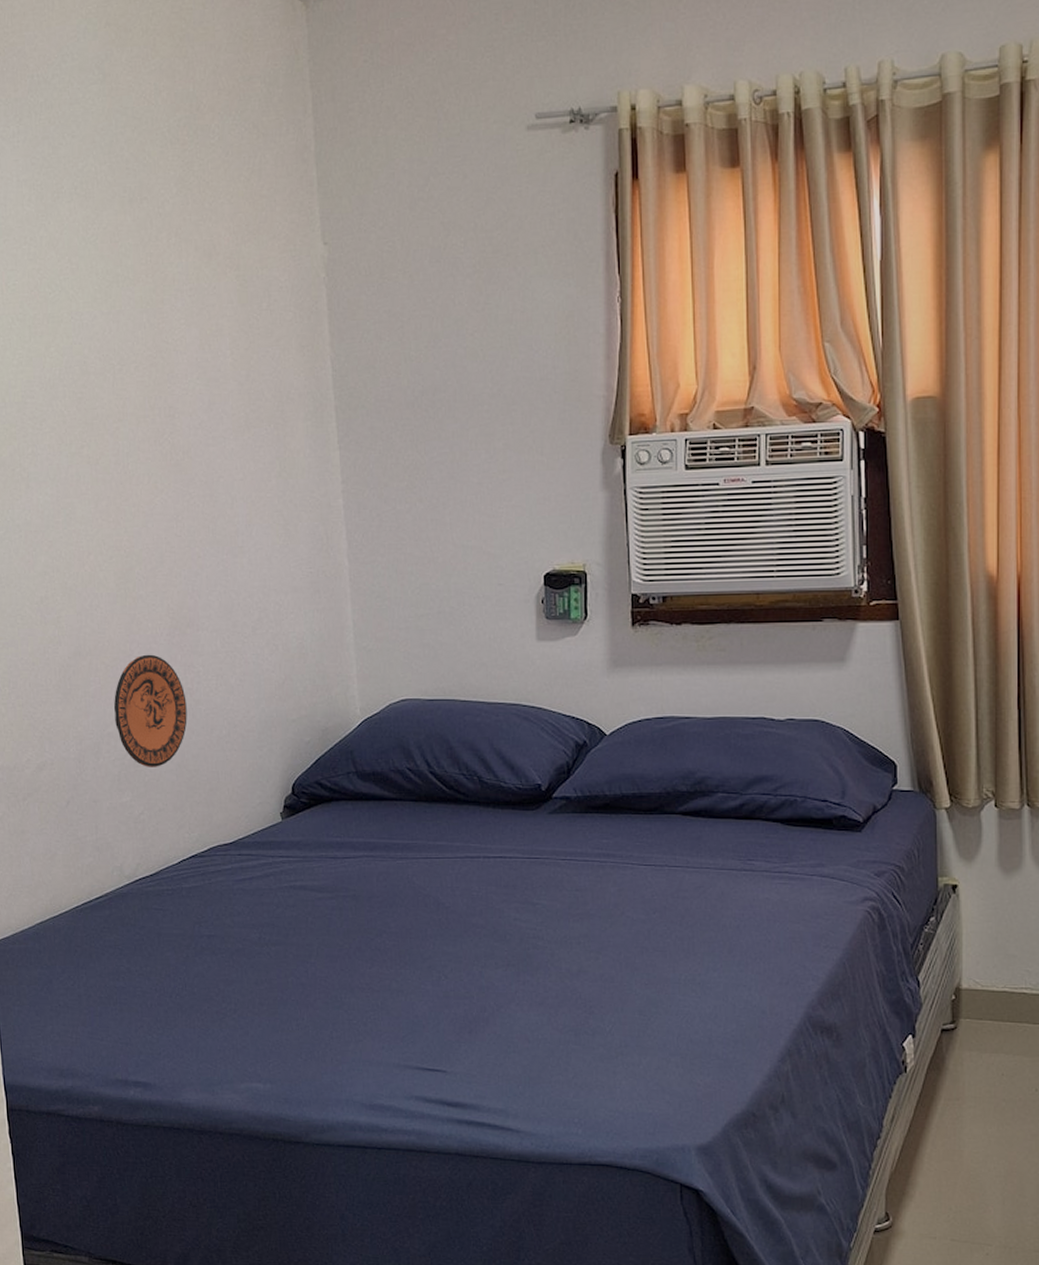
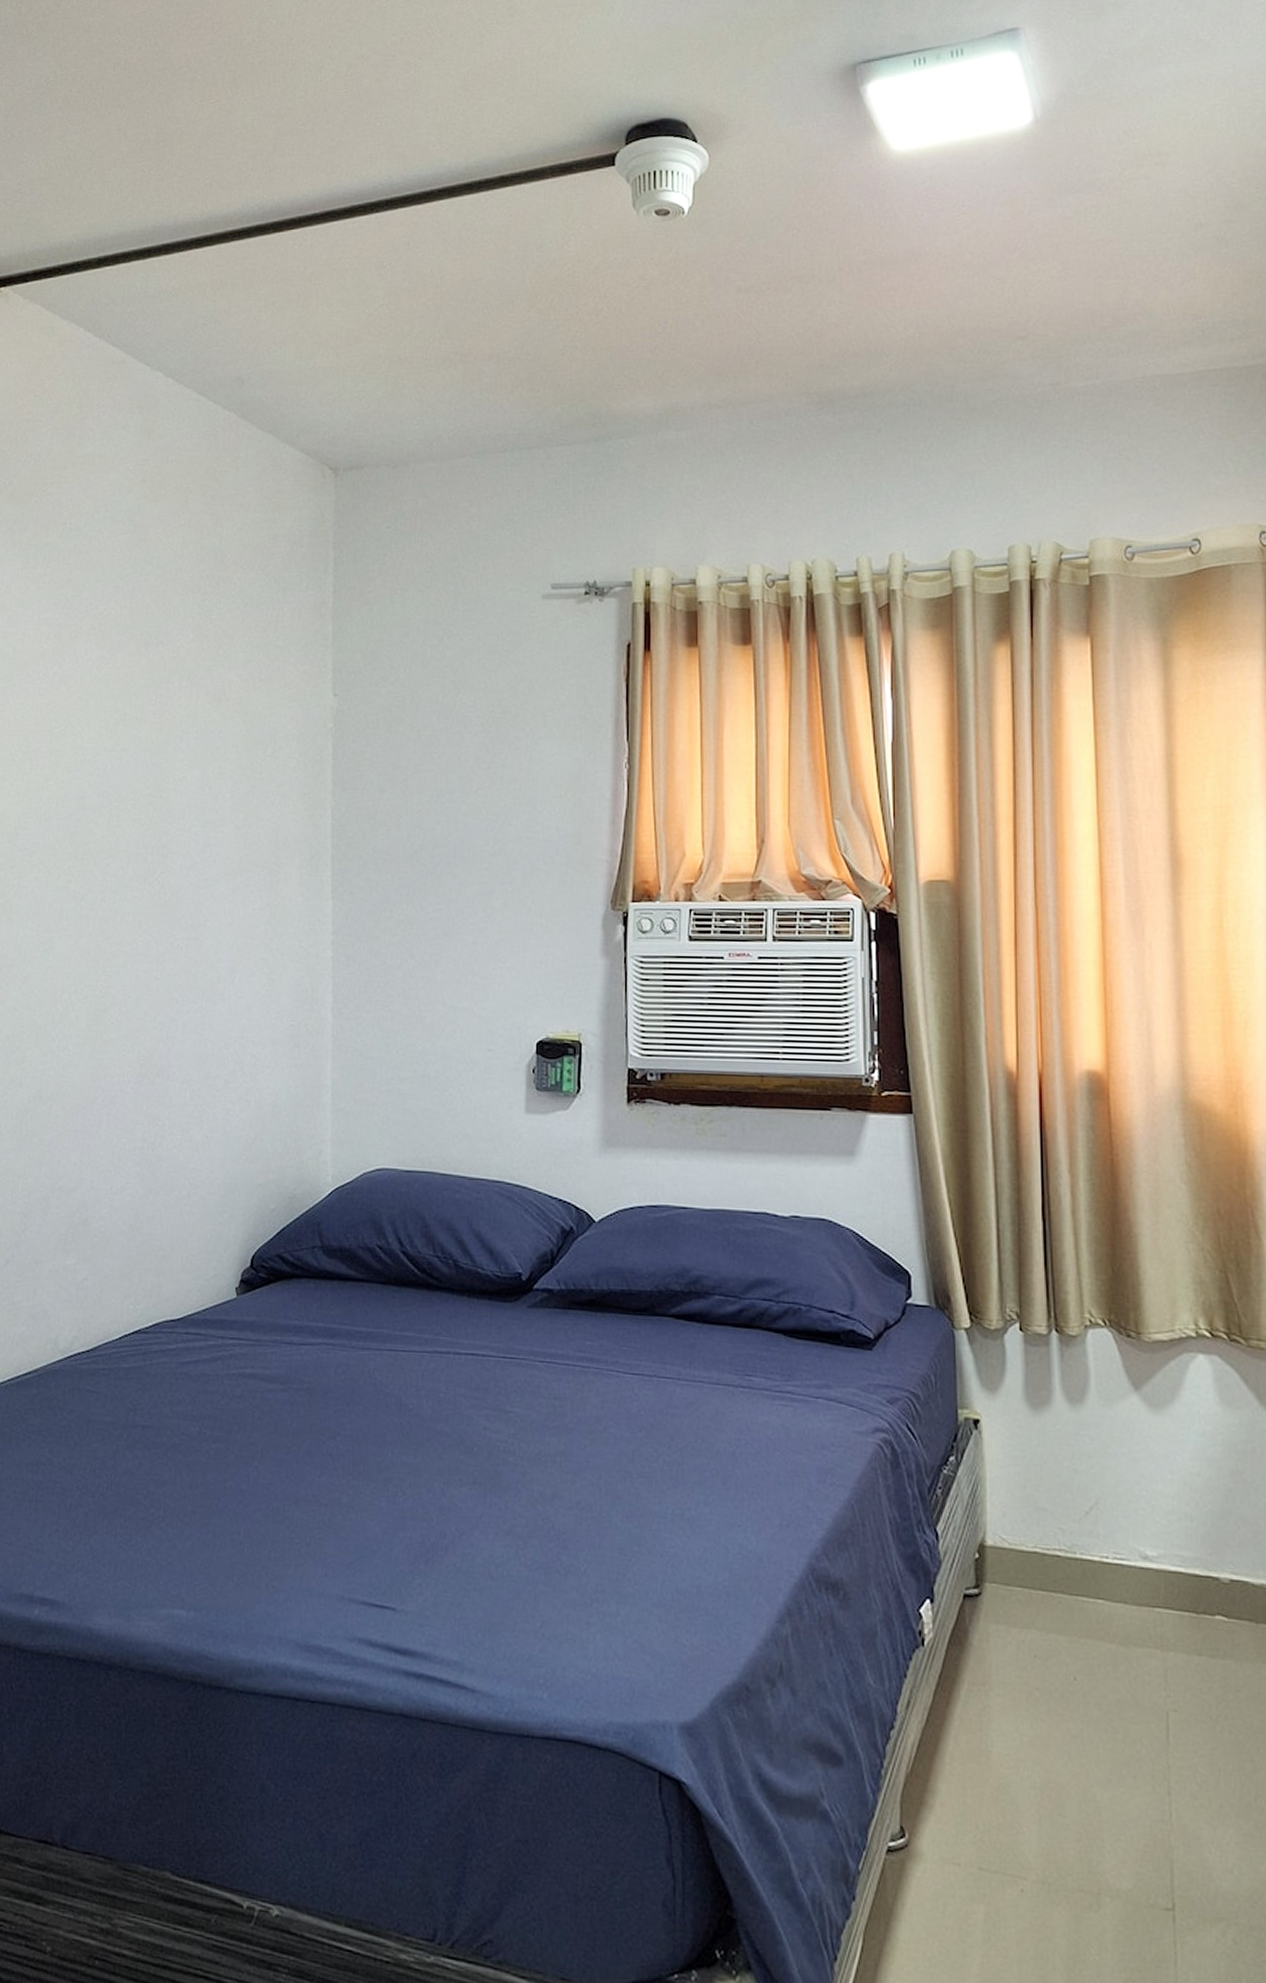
decorative plate: present [114,654,187,767] -> none [69,1102,148,1228]

